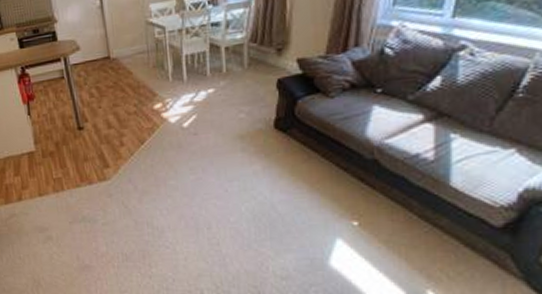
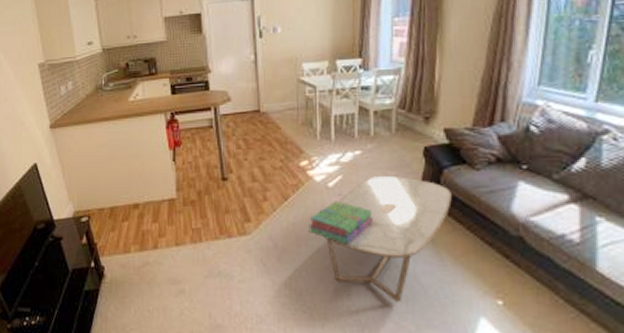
stack of books: none [166,140,229,182] -> present [309,201,373,245]
coffee table: none [182,111,306,232] -> present [324,176,452,303]

